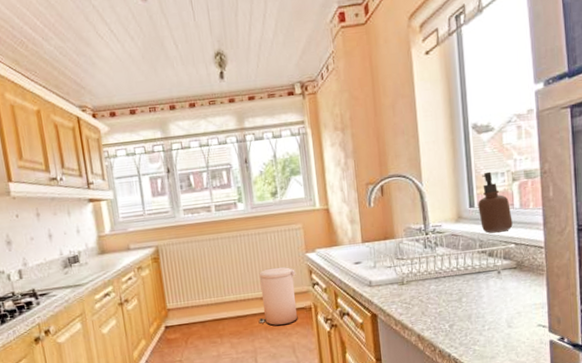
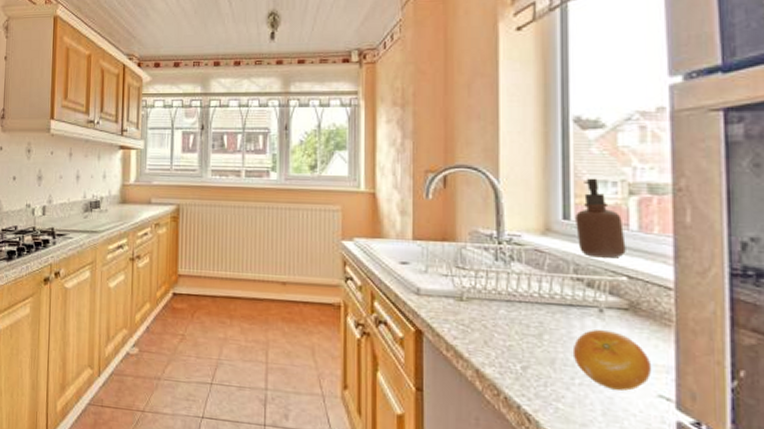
pedal bin: present [258,266,298,327] -> none [276,250,327,322]
fruit: none [482,286,533,328] -> present [572,330,652,391]

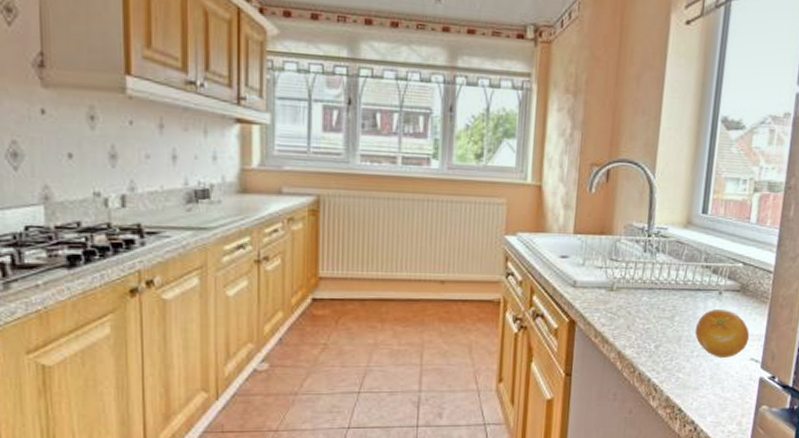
soap dispenser: present [576,178,626,258] -> none [711,175,746,248]

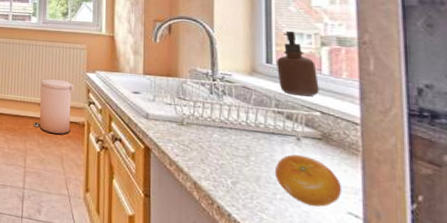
pedal bin: none [433,246,489,320] -> present [33,78,74,136]
soap dispenser: none [711,175,746,248] -> present [277,30,319,97]

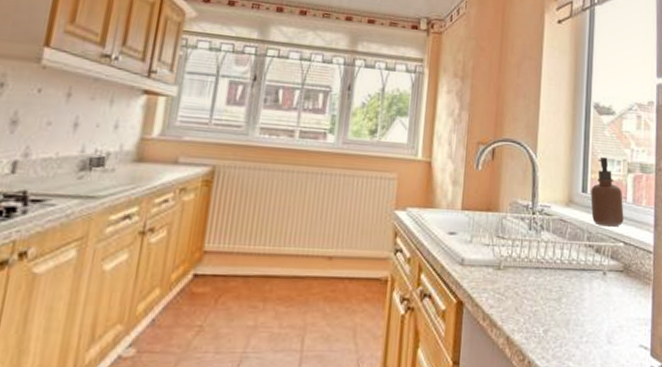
pedal bin: present [33,78,74,136] -> none [318,220,378,300]
fruit: present [274,154,342,207] -> none [582,291,637,344]

